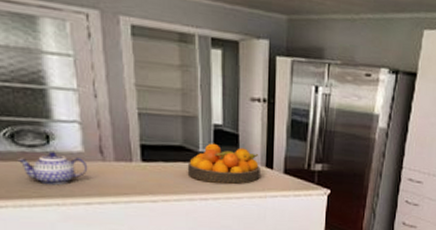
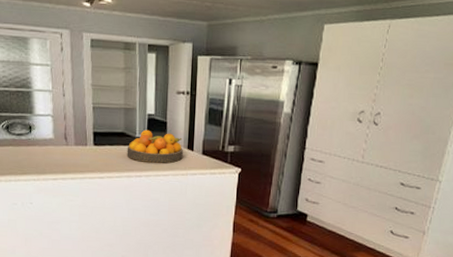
teapot: present [17,152,88,186] -> none [10,139,56,165]

